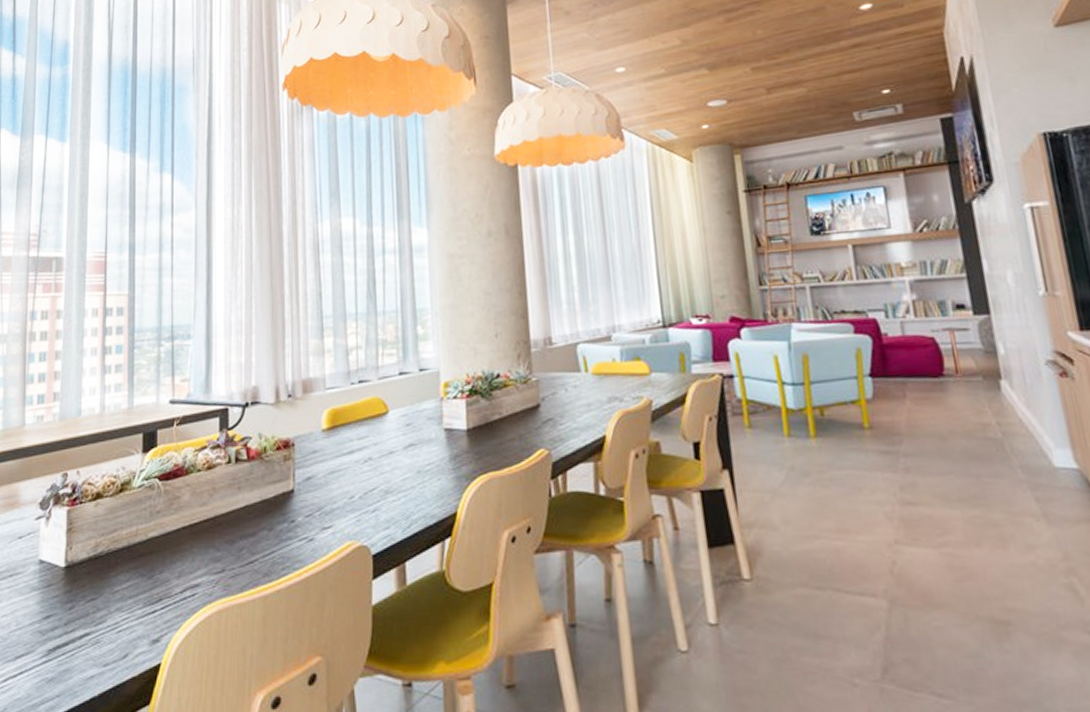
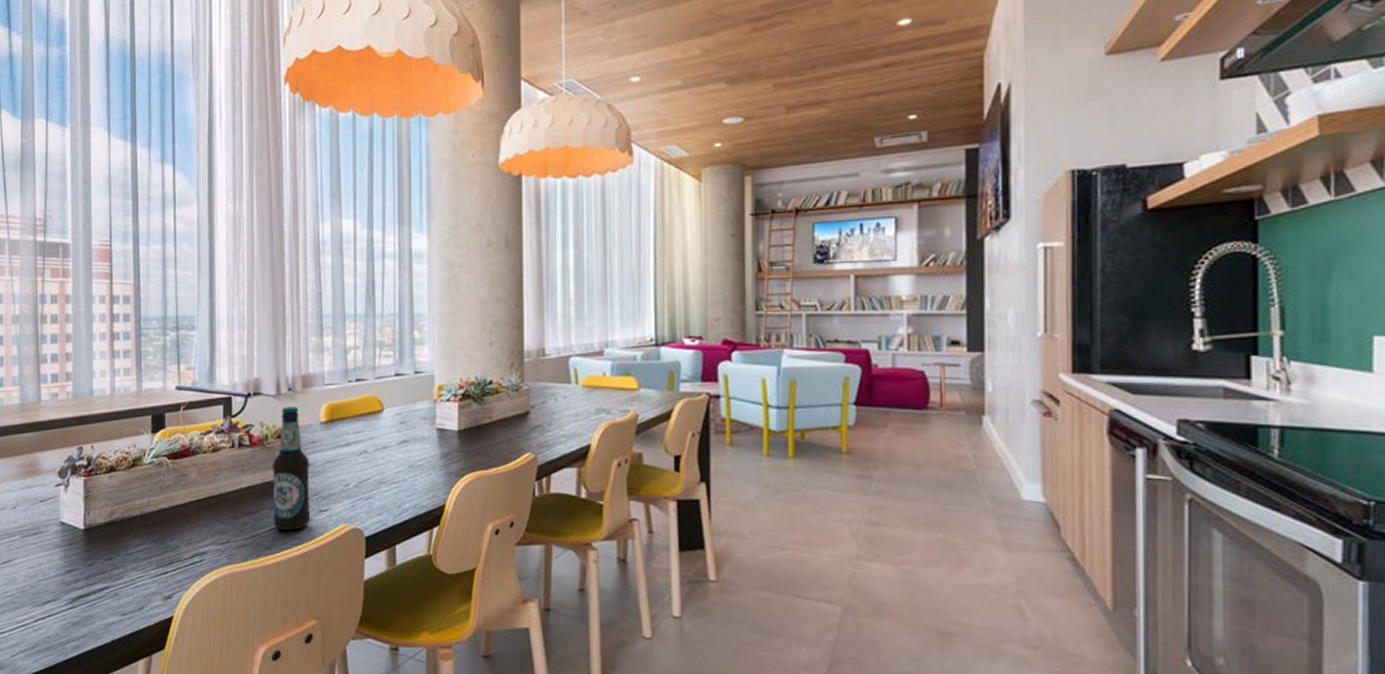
bottle: none [271,414,313,553] -> present [272,407,311,531]

